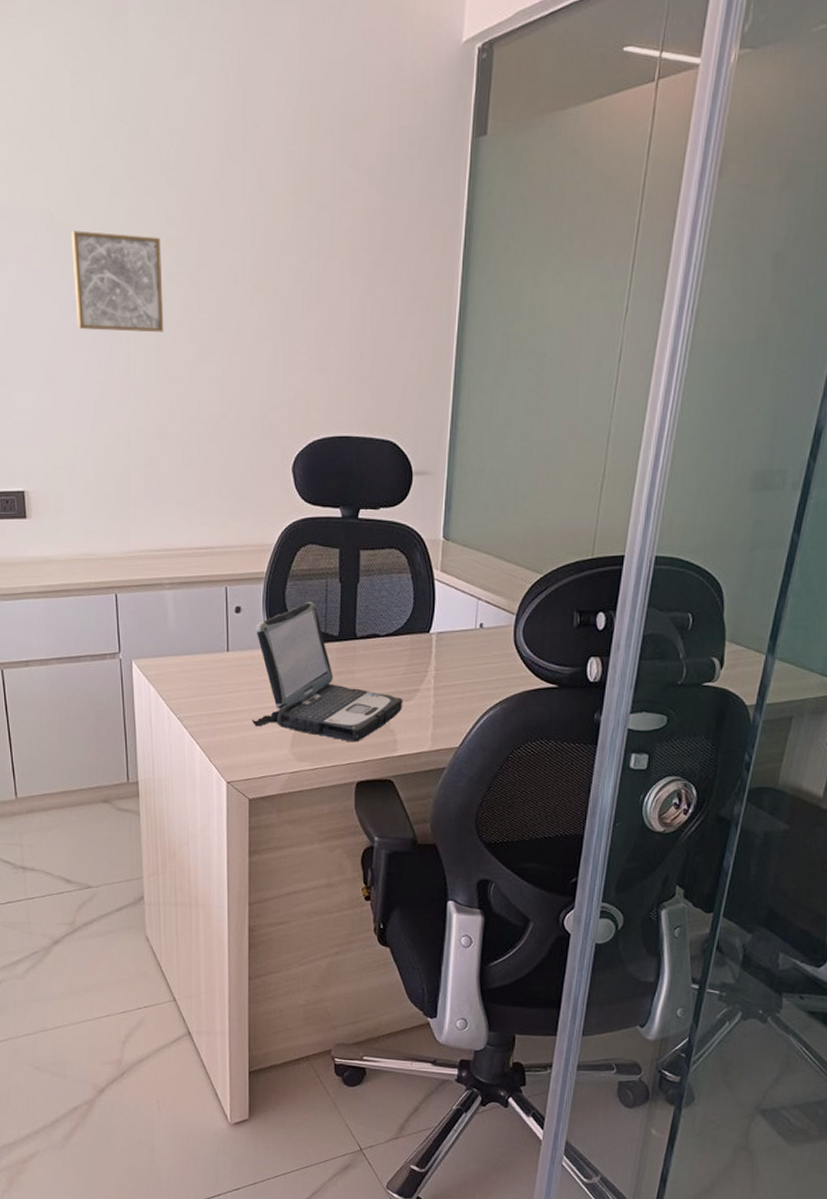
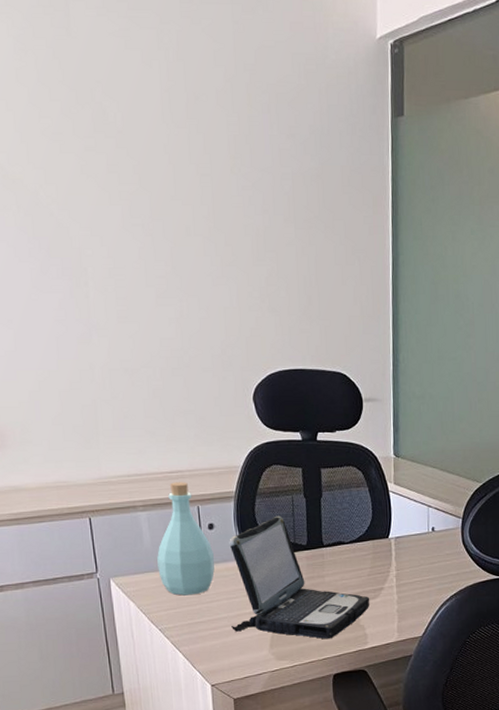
wall art: present [71,230,164,333] -> none [22,184,122,278]
bottle: none [181,559,239,684] -> present [157,482,215,596]

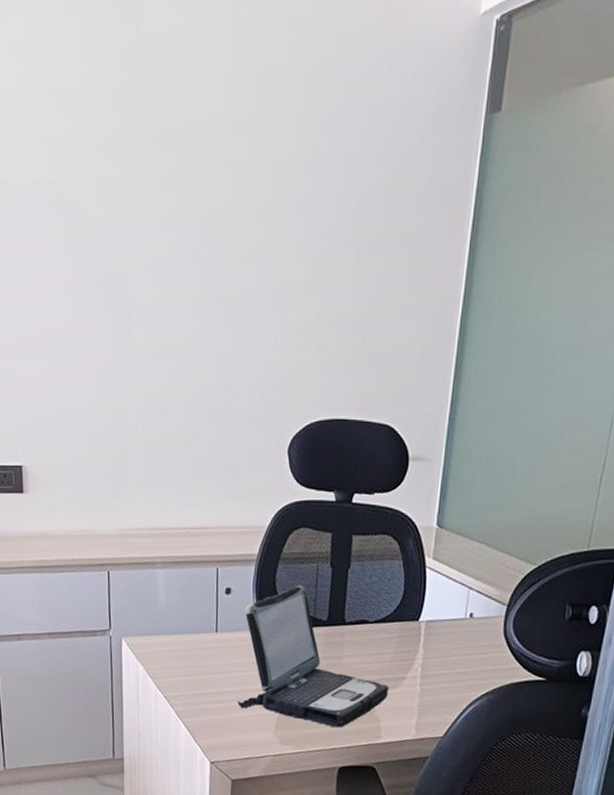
bottle: present [157,482,215,596] -> none [170,539,228,664]

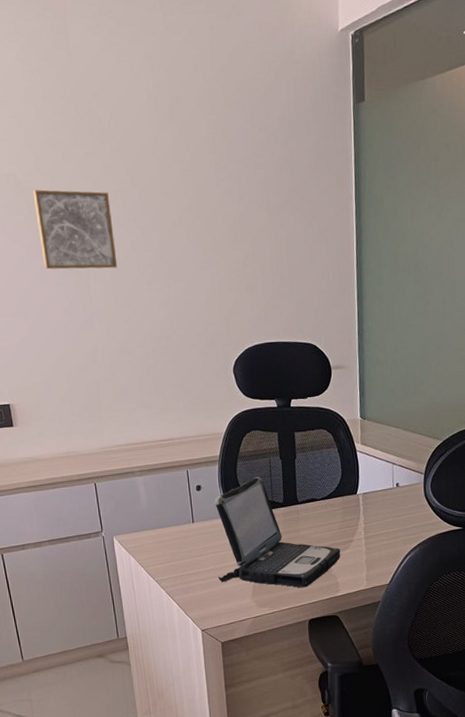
wall art: none [76,204,166,309] -> present [32,189,118,270]

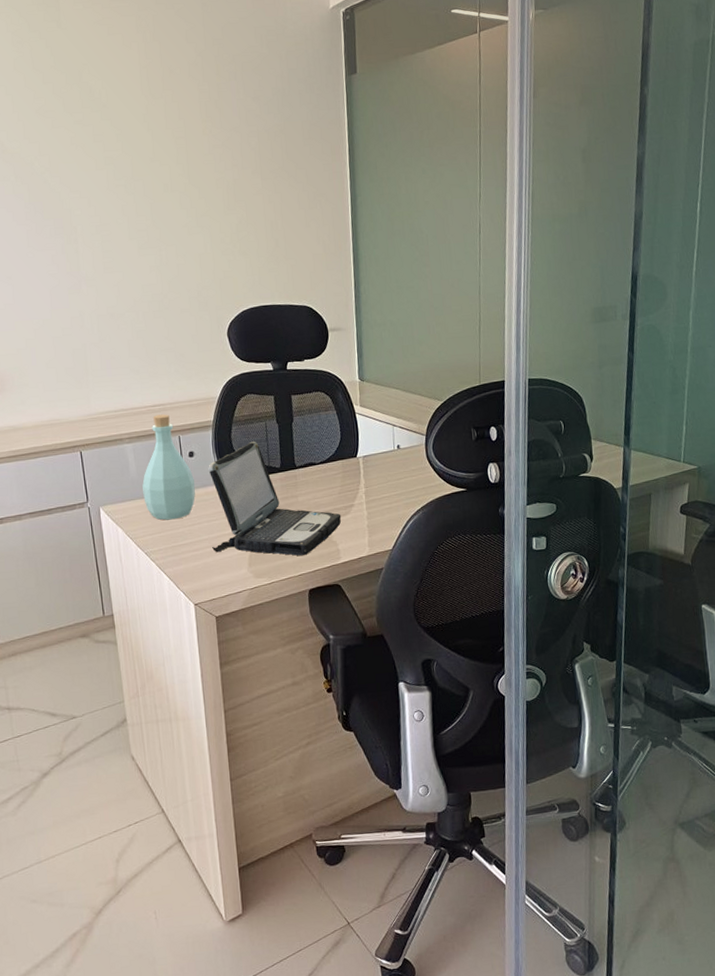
wall art: present [32,189,118,270] -> none [20,156,108,235]
bottle: none [153,448,203,551] -> present [142,414,196,520]

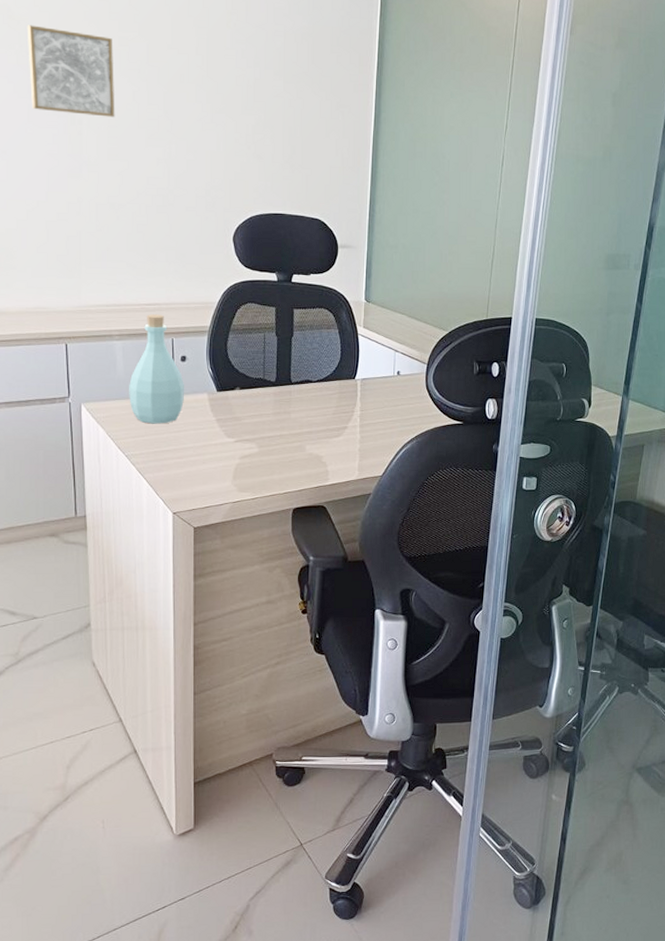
wall art: none [20,156,108,235] -> present [27,25,115,118]
laptop: present [208,441,341,556] -> none [197,352,333,474]

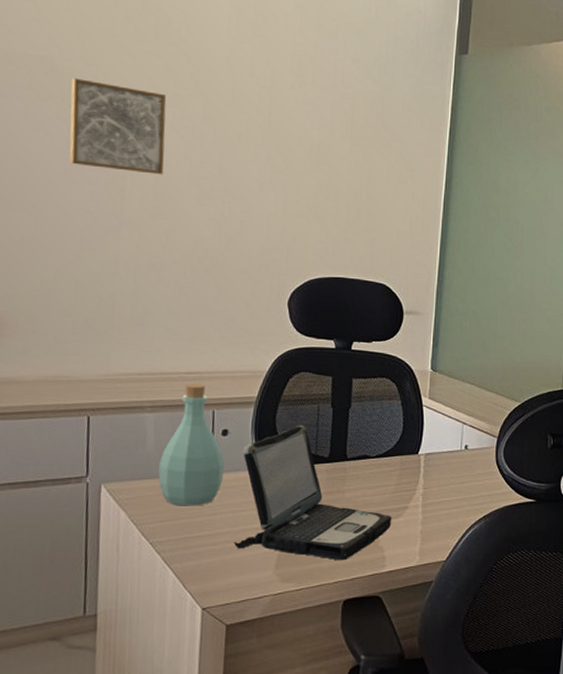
laptop: none [197,352,333,474] -> present [234,425,392,561]

